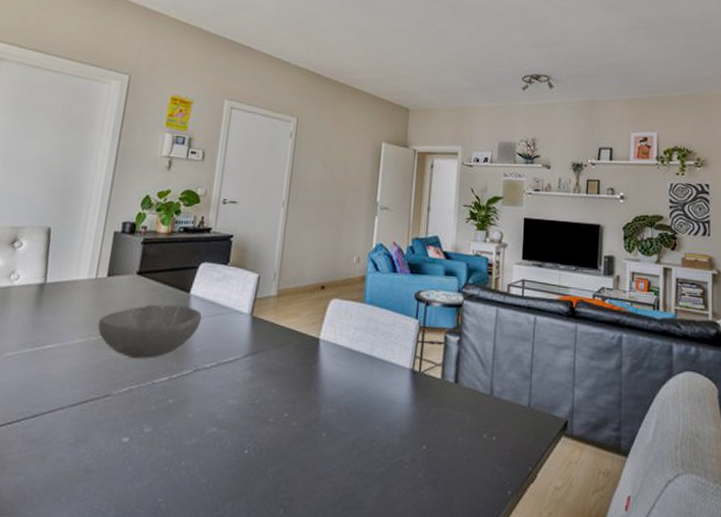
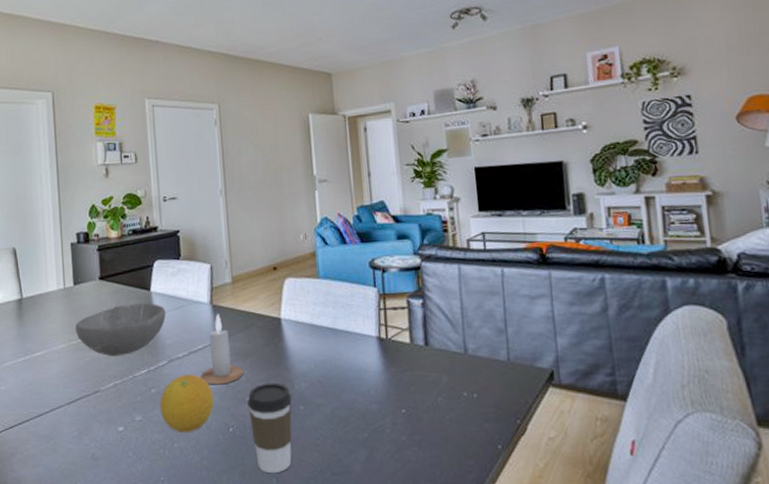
fruit: none [173,387,235,451] -> present [159,374,214,433]
candle: none [225,327,272,402] -> present [200,314,244,385]
coffee cup: none [267,404,316,504] -> present [247,382,292,474]

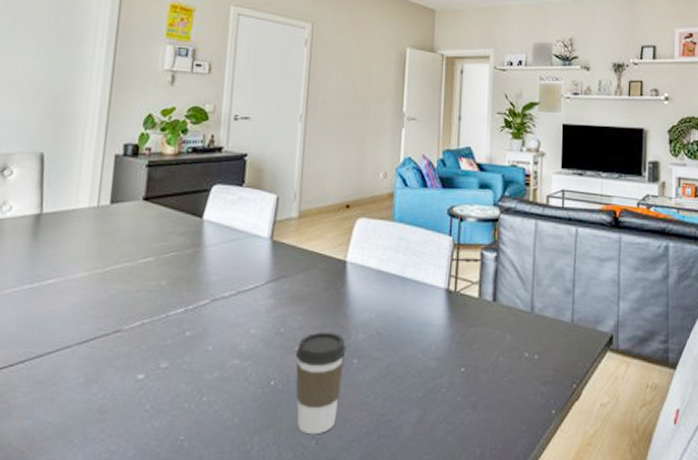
bowl: present [75,303,166,357] -> none [102,231,217,291]
fruit: present [159,374,214,433] -> none [192,317,258,385]
candle: present [200,314,244,385] -> none [246,251,297,331]

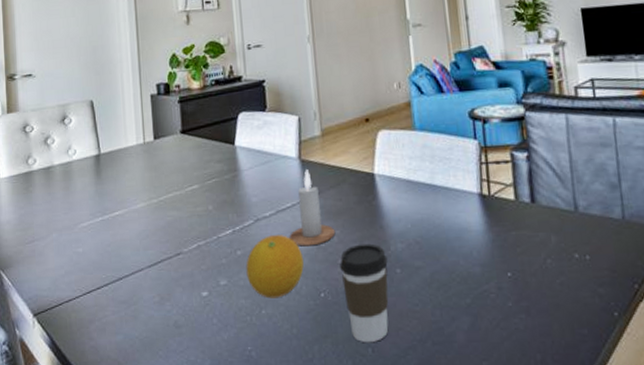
fruit: none [192,317,258,385] -> present [246,235,304,299]
candle: none [246,251,297,331] -> present [289,169,336,247]

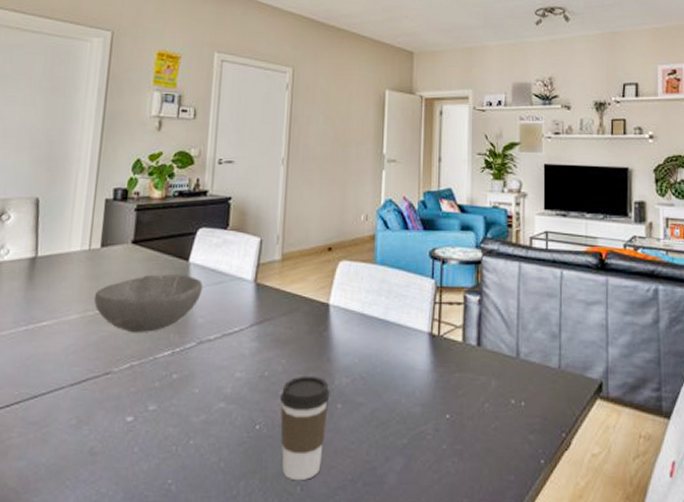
bowl: none [155,158,251,216] -> present [93,274,202,333]
fruit: present [246,235,304,299] -> none [179,360,243,428]
candle: present [289,169,336,247] -> none [231,294,281,374]

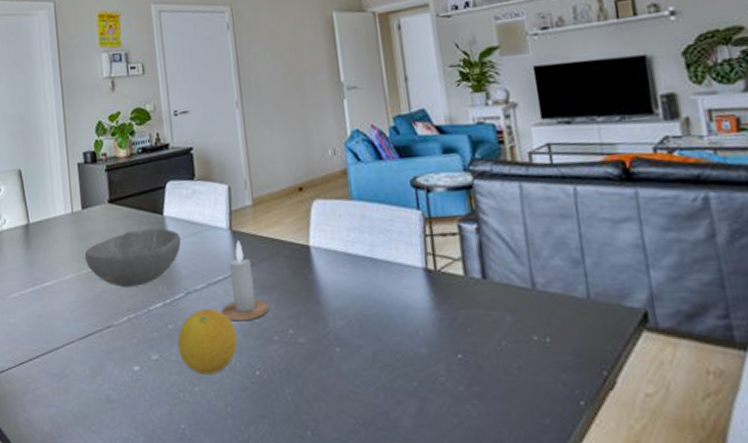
fruit: none [179,360,243,428] -> present [177,309,238,375]
candle: none [231,294,281,374] -> present [221,241,270,322]
coffee cup: present [280,375,330,481] -> none [275,320,329,426]

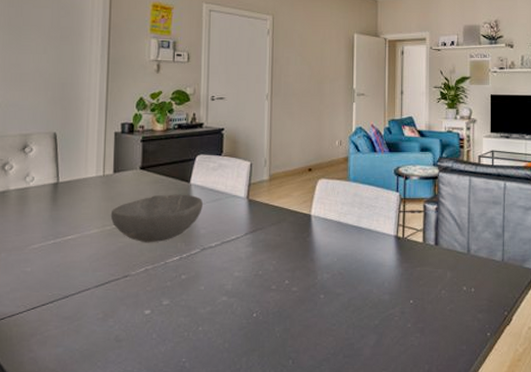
fruit: present [177,309,238,375] -> none [188,263,241,317]
candle: present [221,241,270,322] -> none [231,208,272,273]

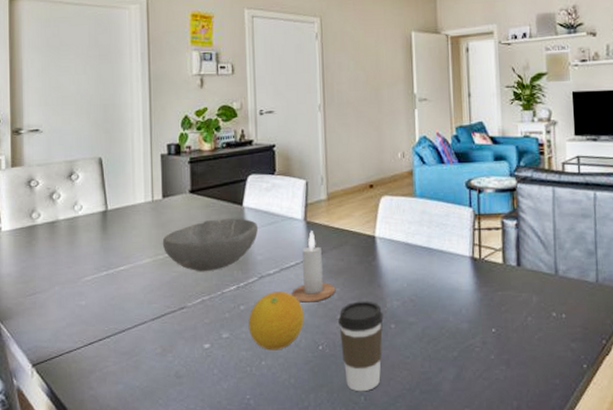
fruit: none [188,263,241,317] -> present [248,291,304,351]
candle: none [231,208,272,273] -> present [291,231,336,303]
coffee cup: none [273,273,314,356] -> present [338,301,383,392]

